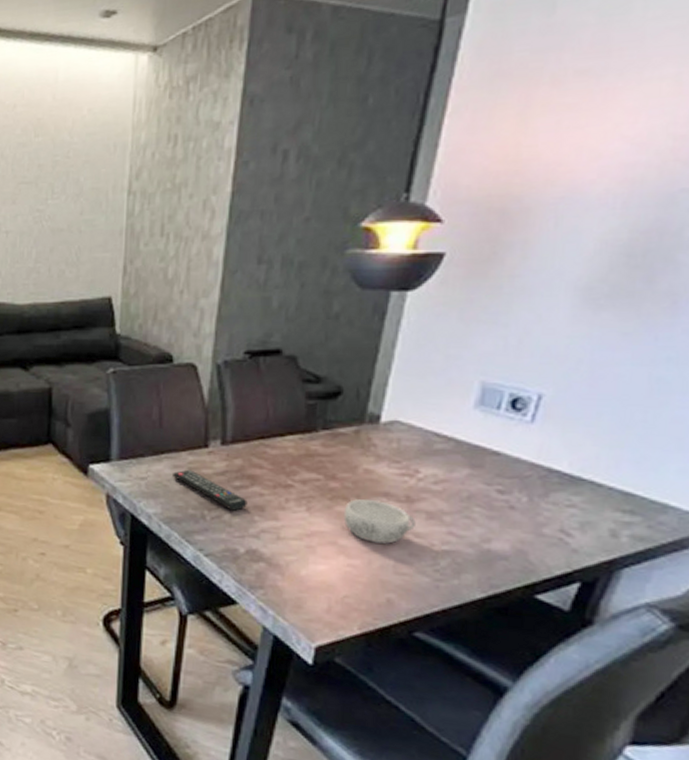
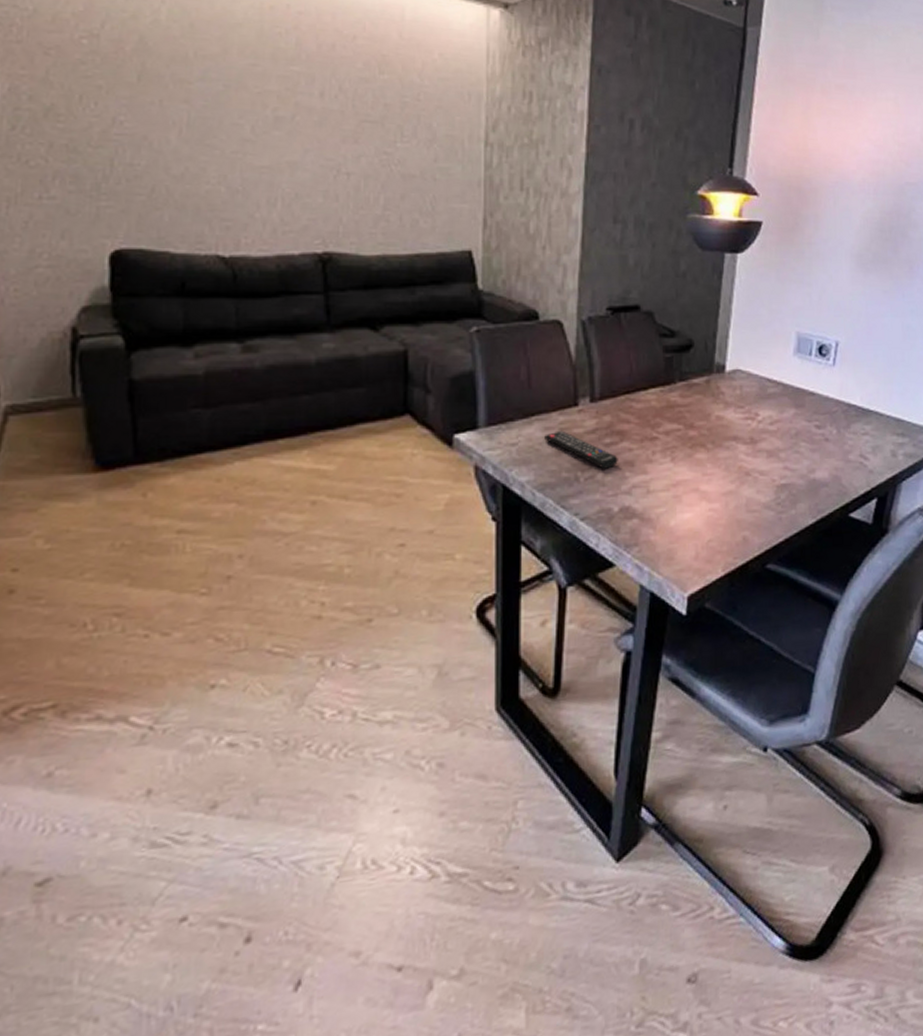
decorative bowl: present [343,498,416,544] -> none [702,443,760,485]

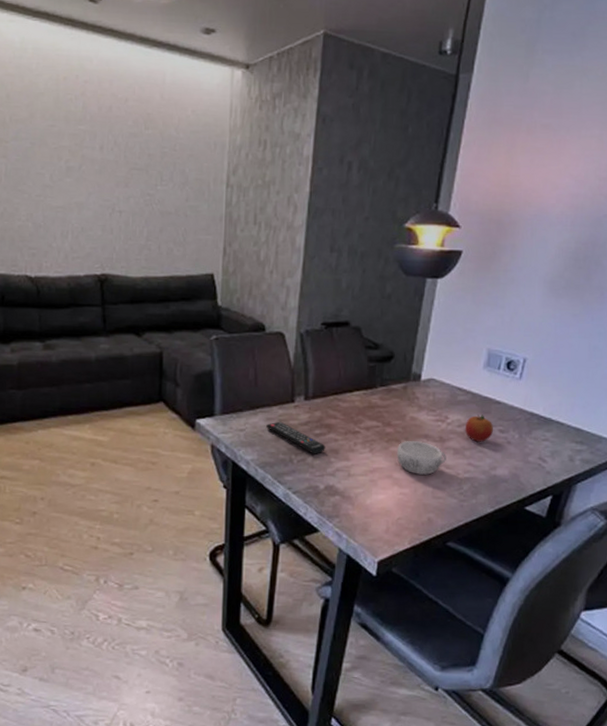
decorative bowl: none [702,443,760,485] -> present [396,440,446,475]
fruit: none [777,409,809,441] -> present [464,414,493,442]

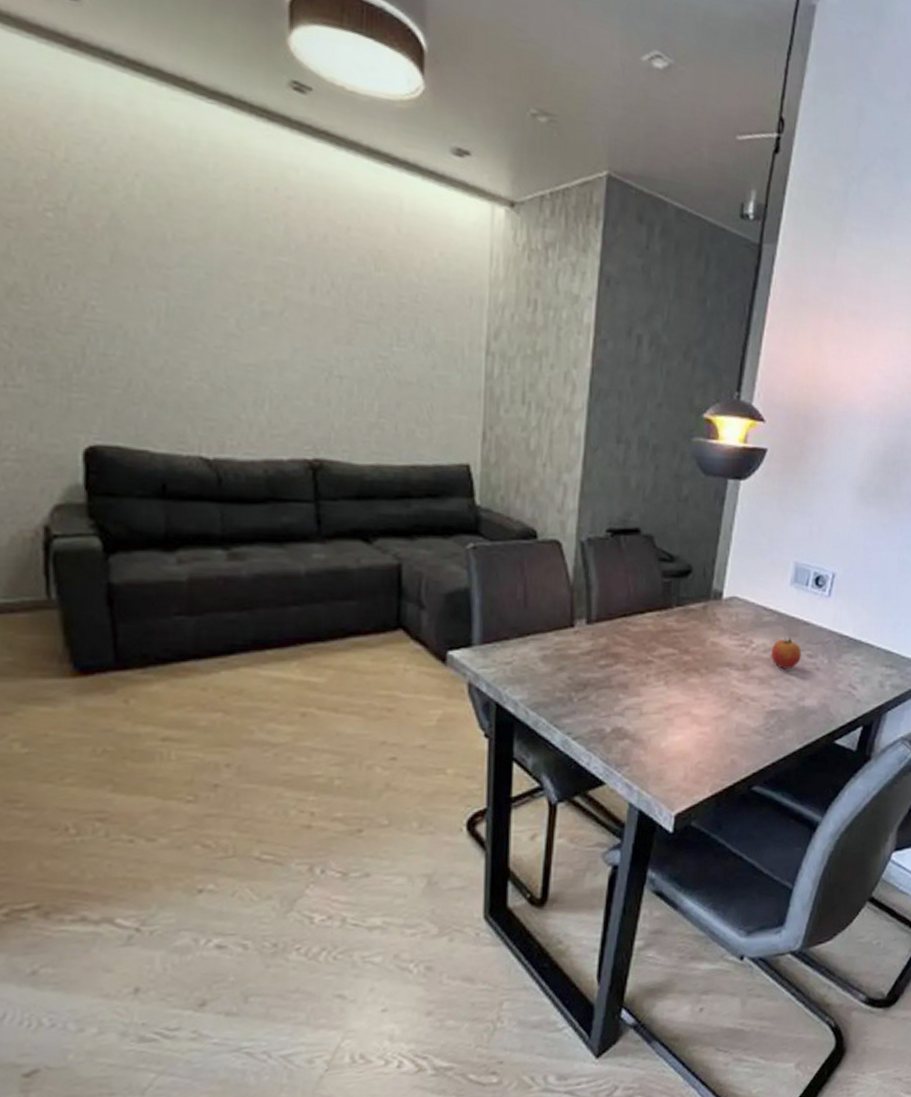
remote control: present [266,421,326,454] -> none [539,651,612,690]
decorative bowl: present [396,440,446,475] -> none [695,669,751,709]

